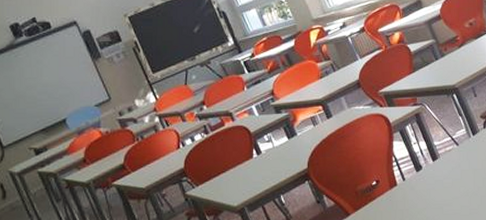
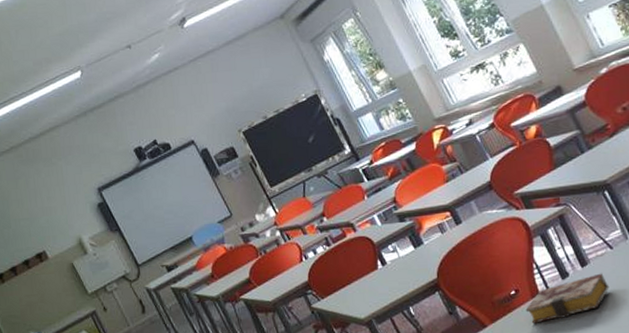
book: none [384,167,455,212] -> present [525,273,610,324]

